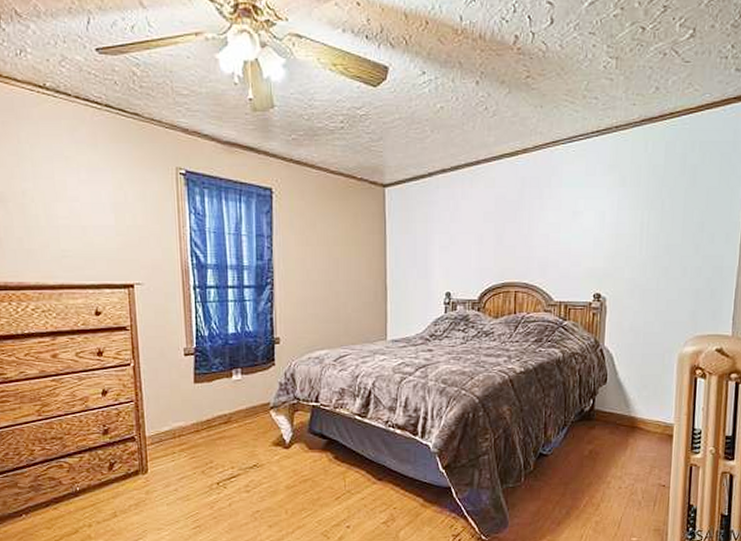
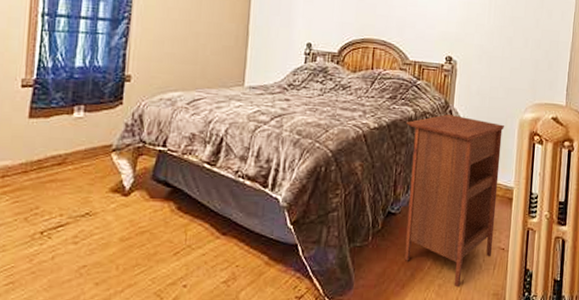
nightstand: none [554,354,661,524] -> present [404,114,504,287]

